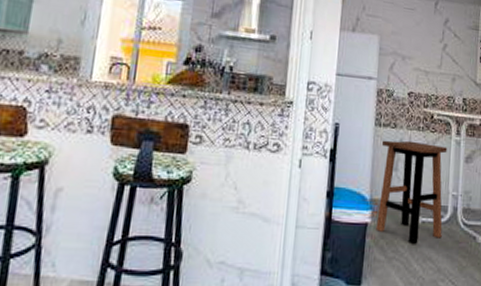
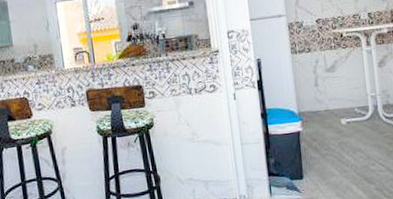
bar stool: present [376,140,447,244] -> none [301,57,367,141]

